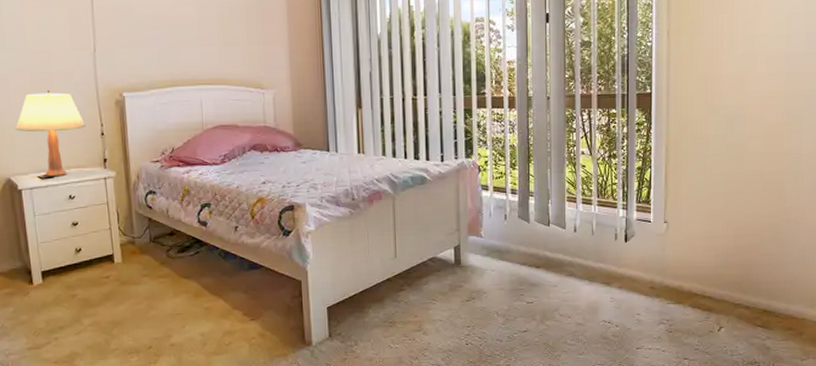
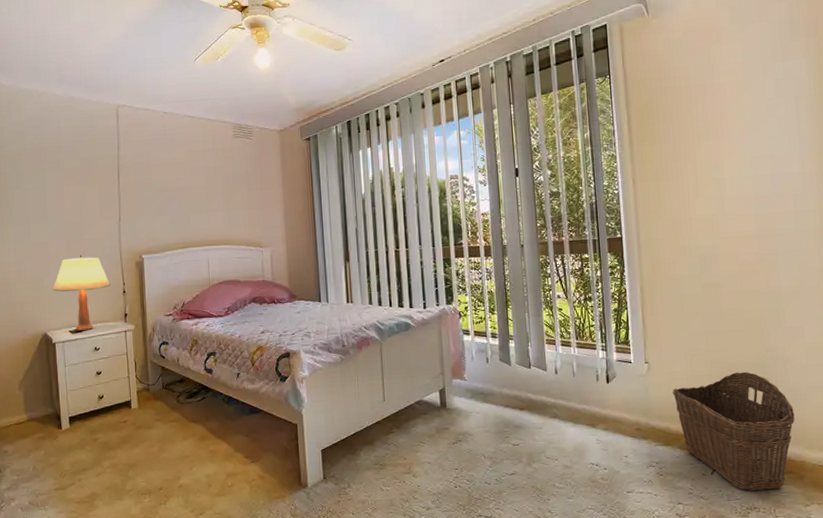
wicker basket: none [689,232,801,347] -> present [673,371,795,492]

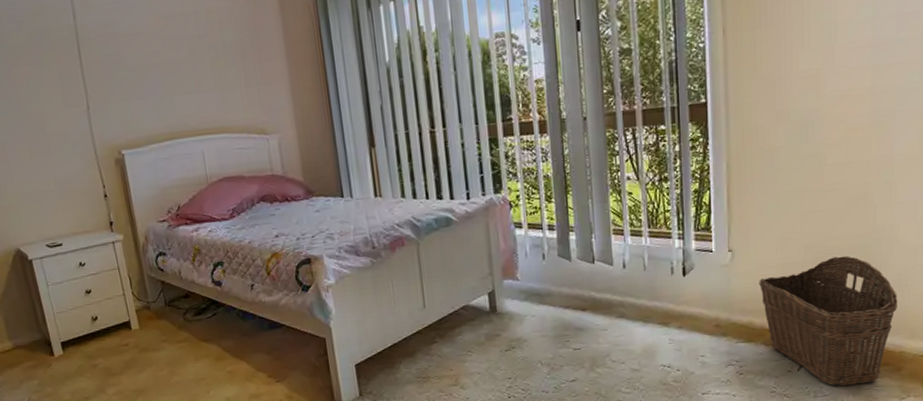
table lamp: present [52,255,111,331] -> none [18,154,88,245]

